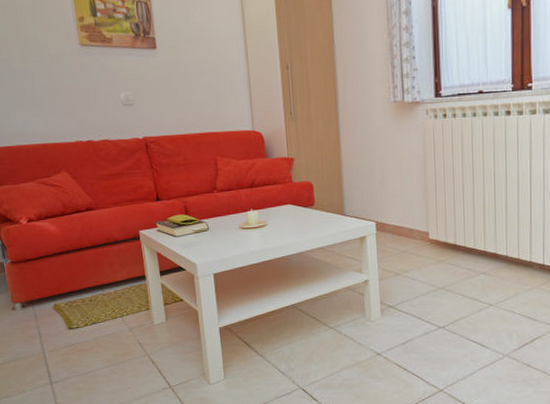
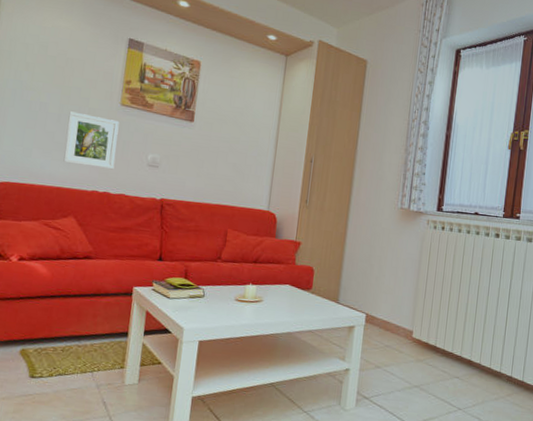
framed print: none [33,62,91,118] -> present [63,111,120,170]

